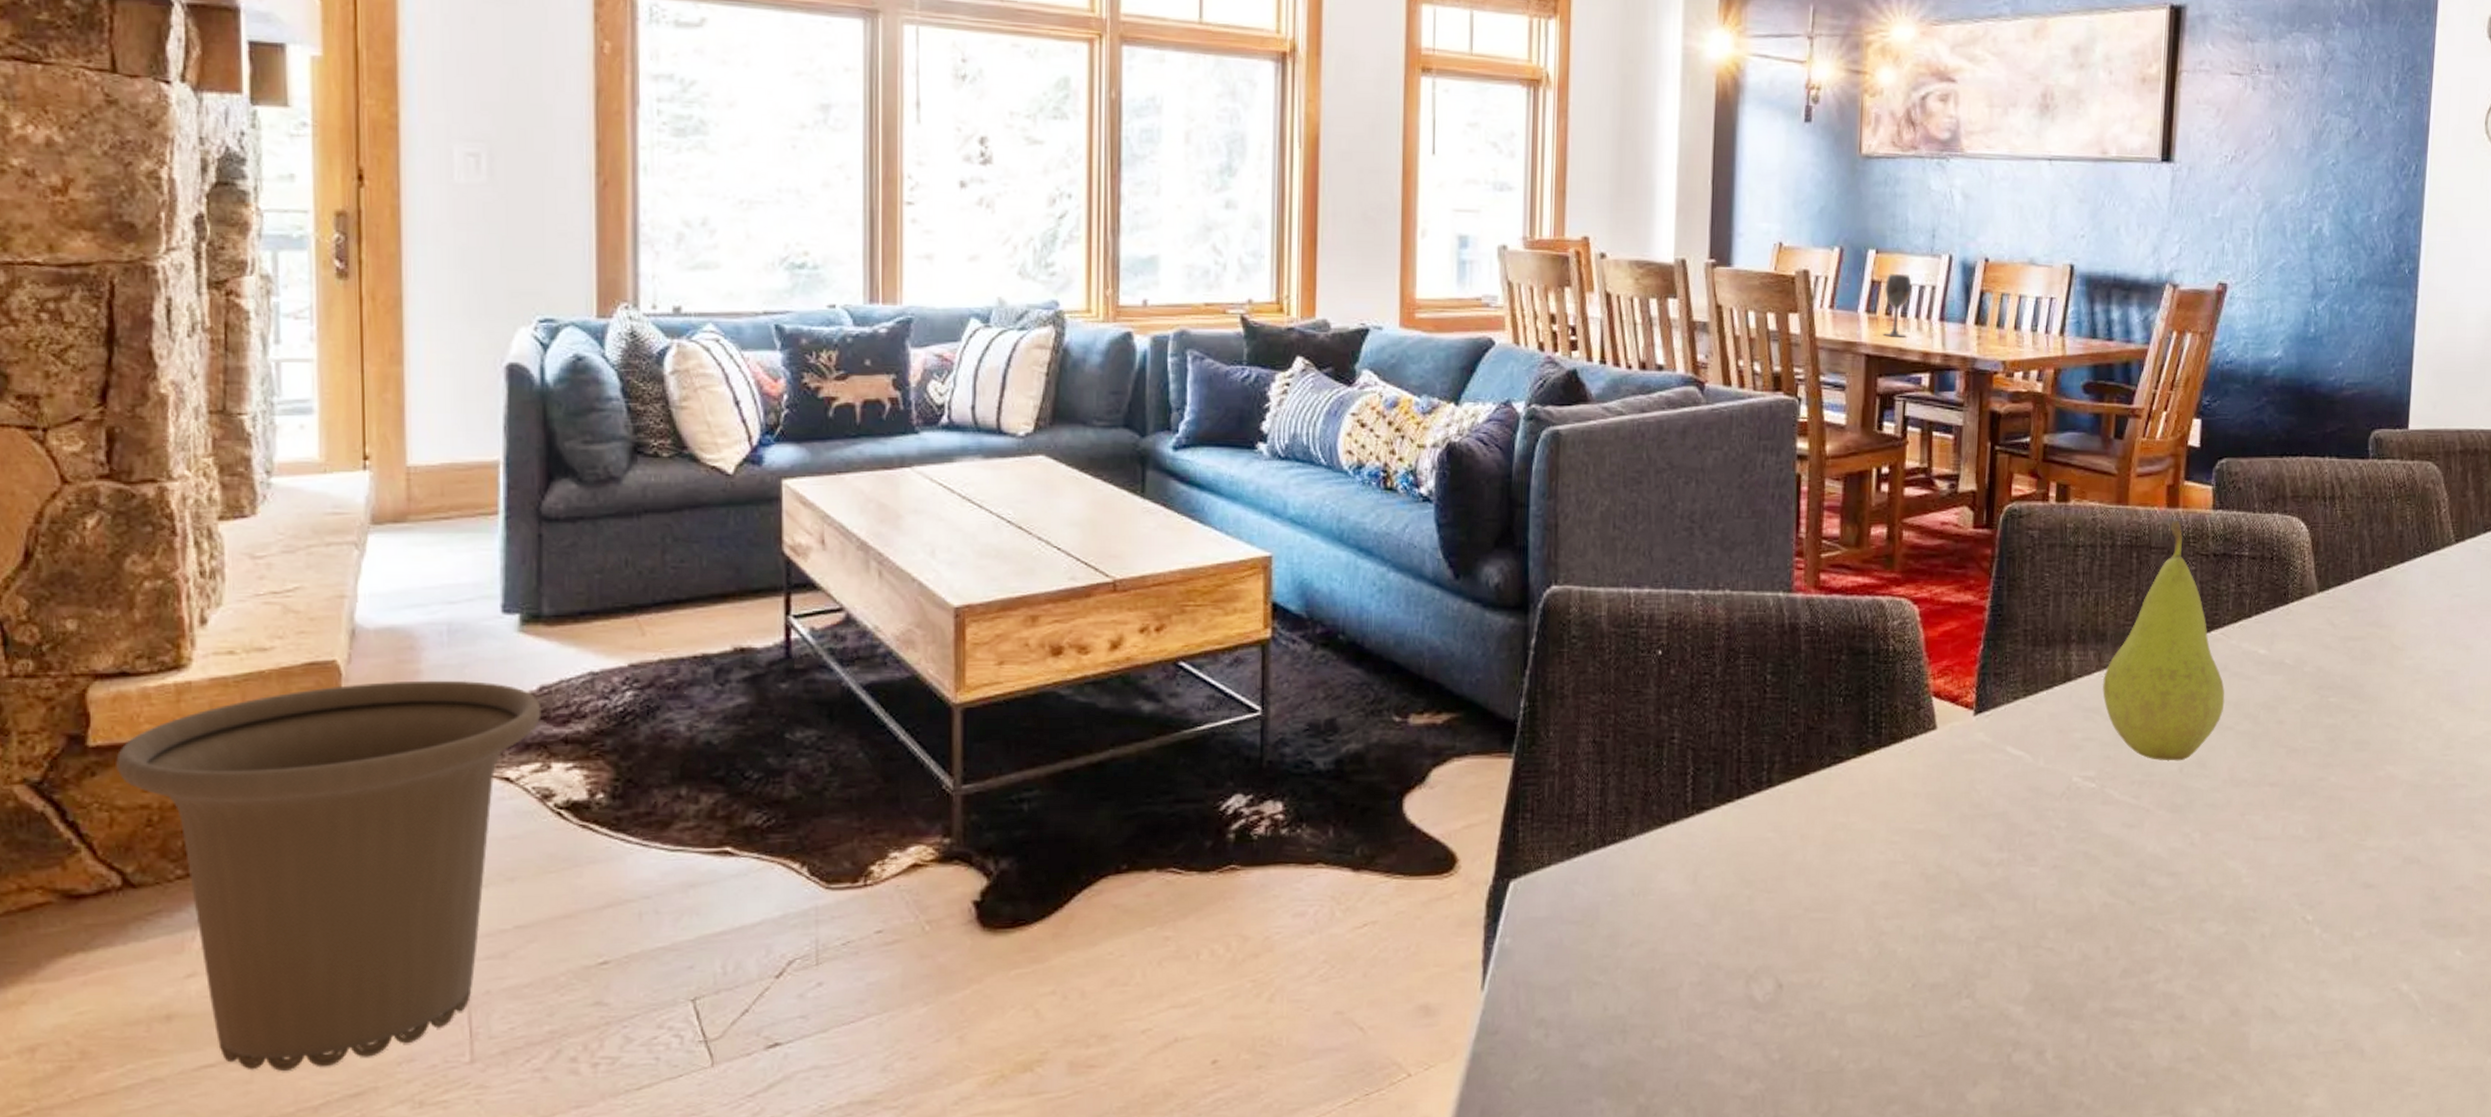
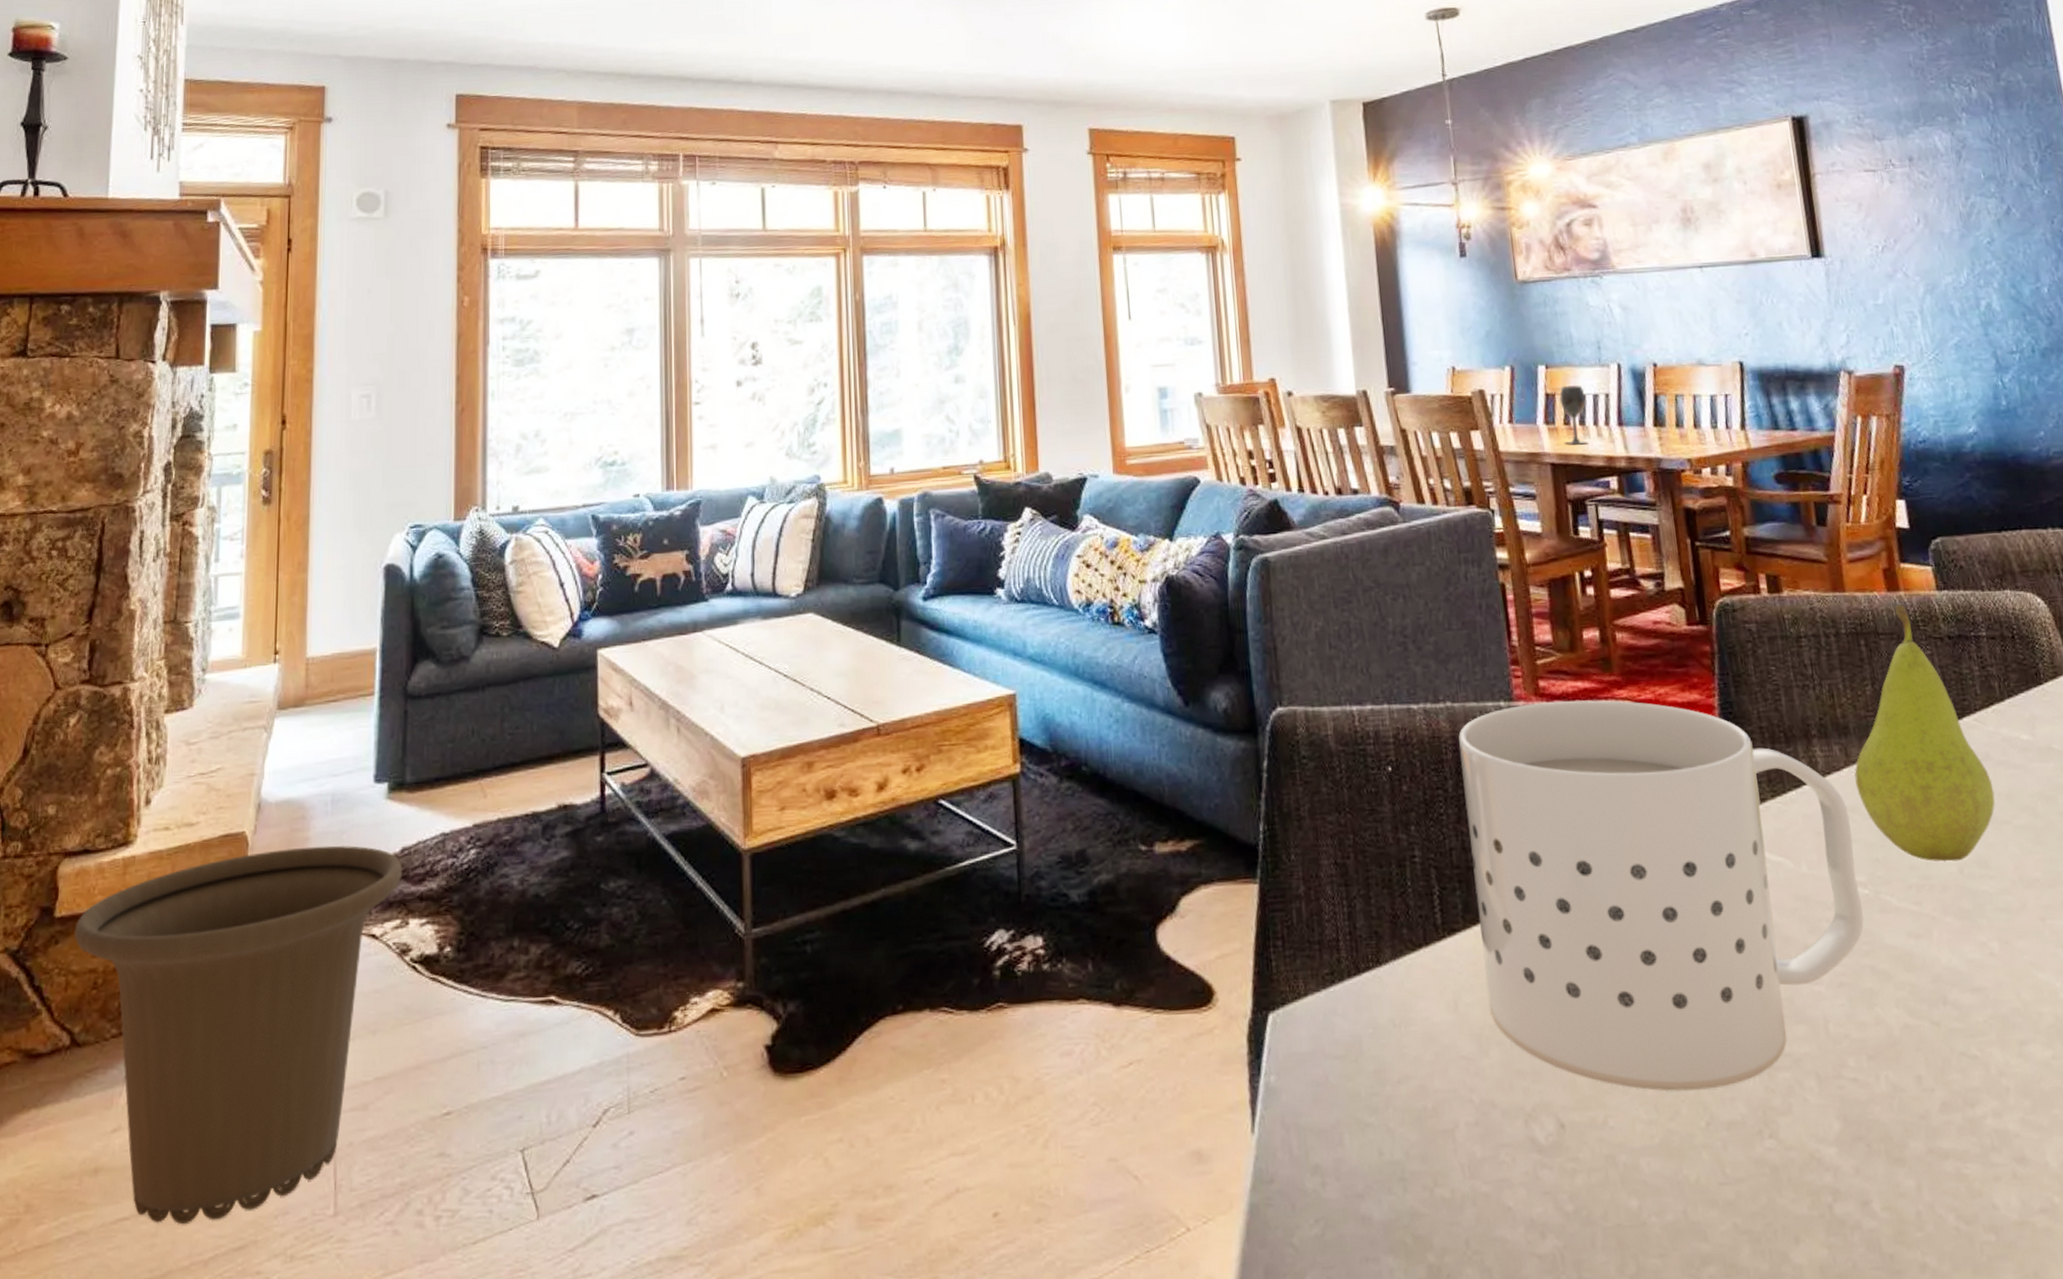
mug: none [1727,596,2091,957] -> present [1458,700,1864,1091]

